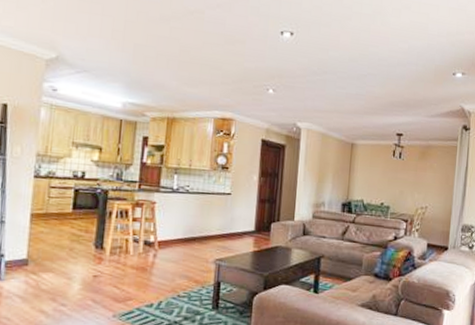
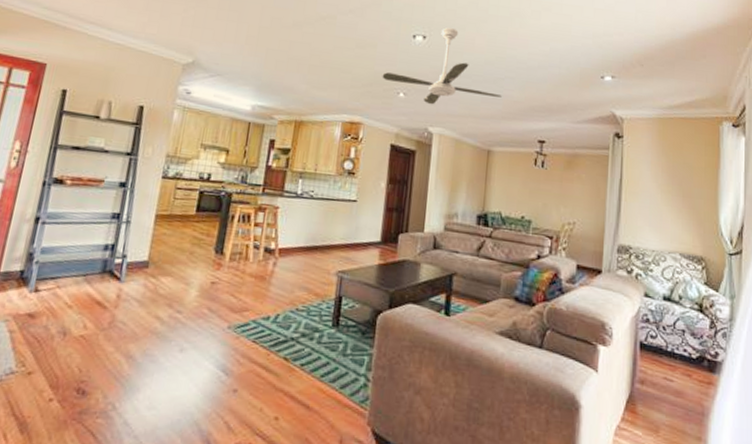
ceiling fan: none [251,24,364,101] -> present [382,28,502,105]

